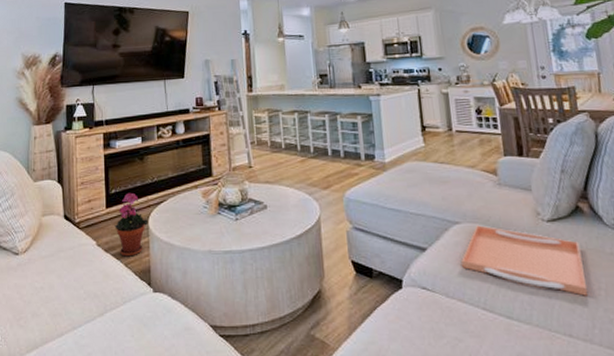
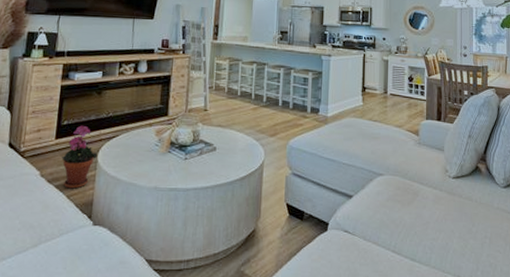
serving tray: present [461,225,589,296] -> none [380,178,477,243]

